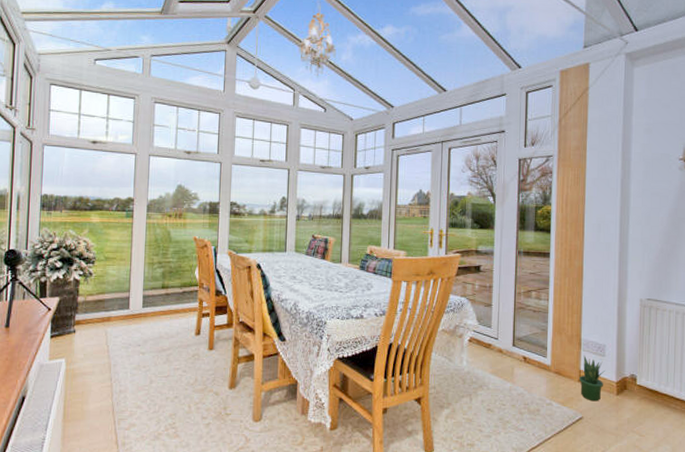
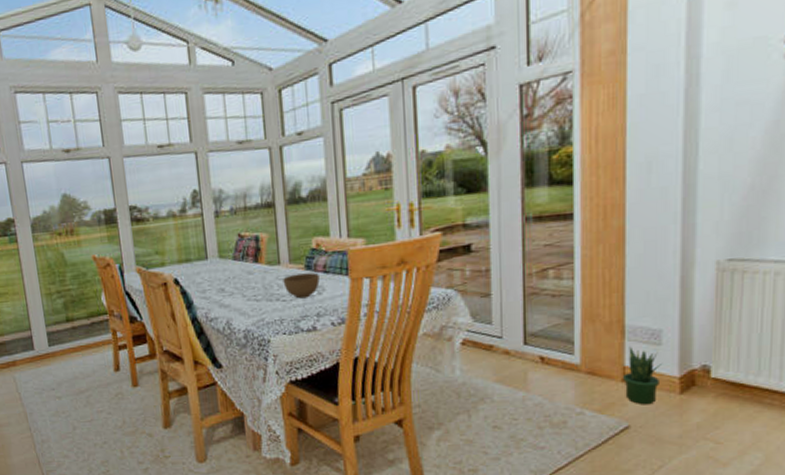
bowl: none [342,272,370,292] -> present [283,272,320,299]

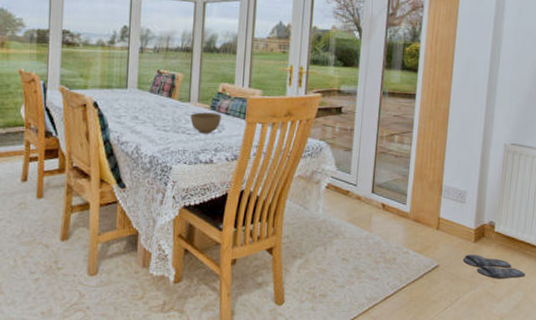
planter: present [623,346,661,405] -> none [438,202,464,249]
slippers: none [666,409,765,439] -> present [463,254,525,279]

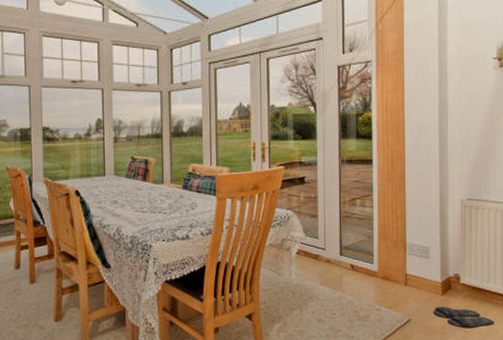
bowl: present [190,112,221,134] -> none [165,192,194,212]

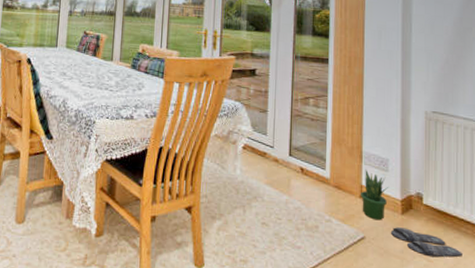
planter: none [406,258,430,303] -> present [361,169,388,221]

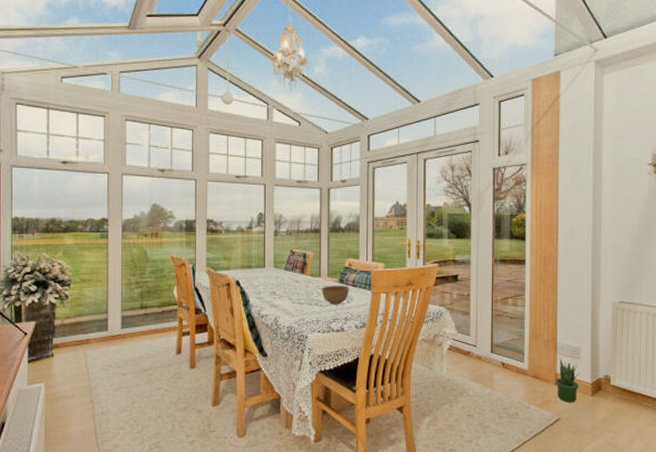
bowl: none [113,70,141,92] -> present [322,286,349,305]
slippers: present [391,227,462,258] -> none [583,407,644,430]

